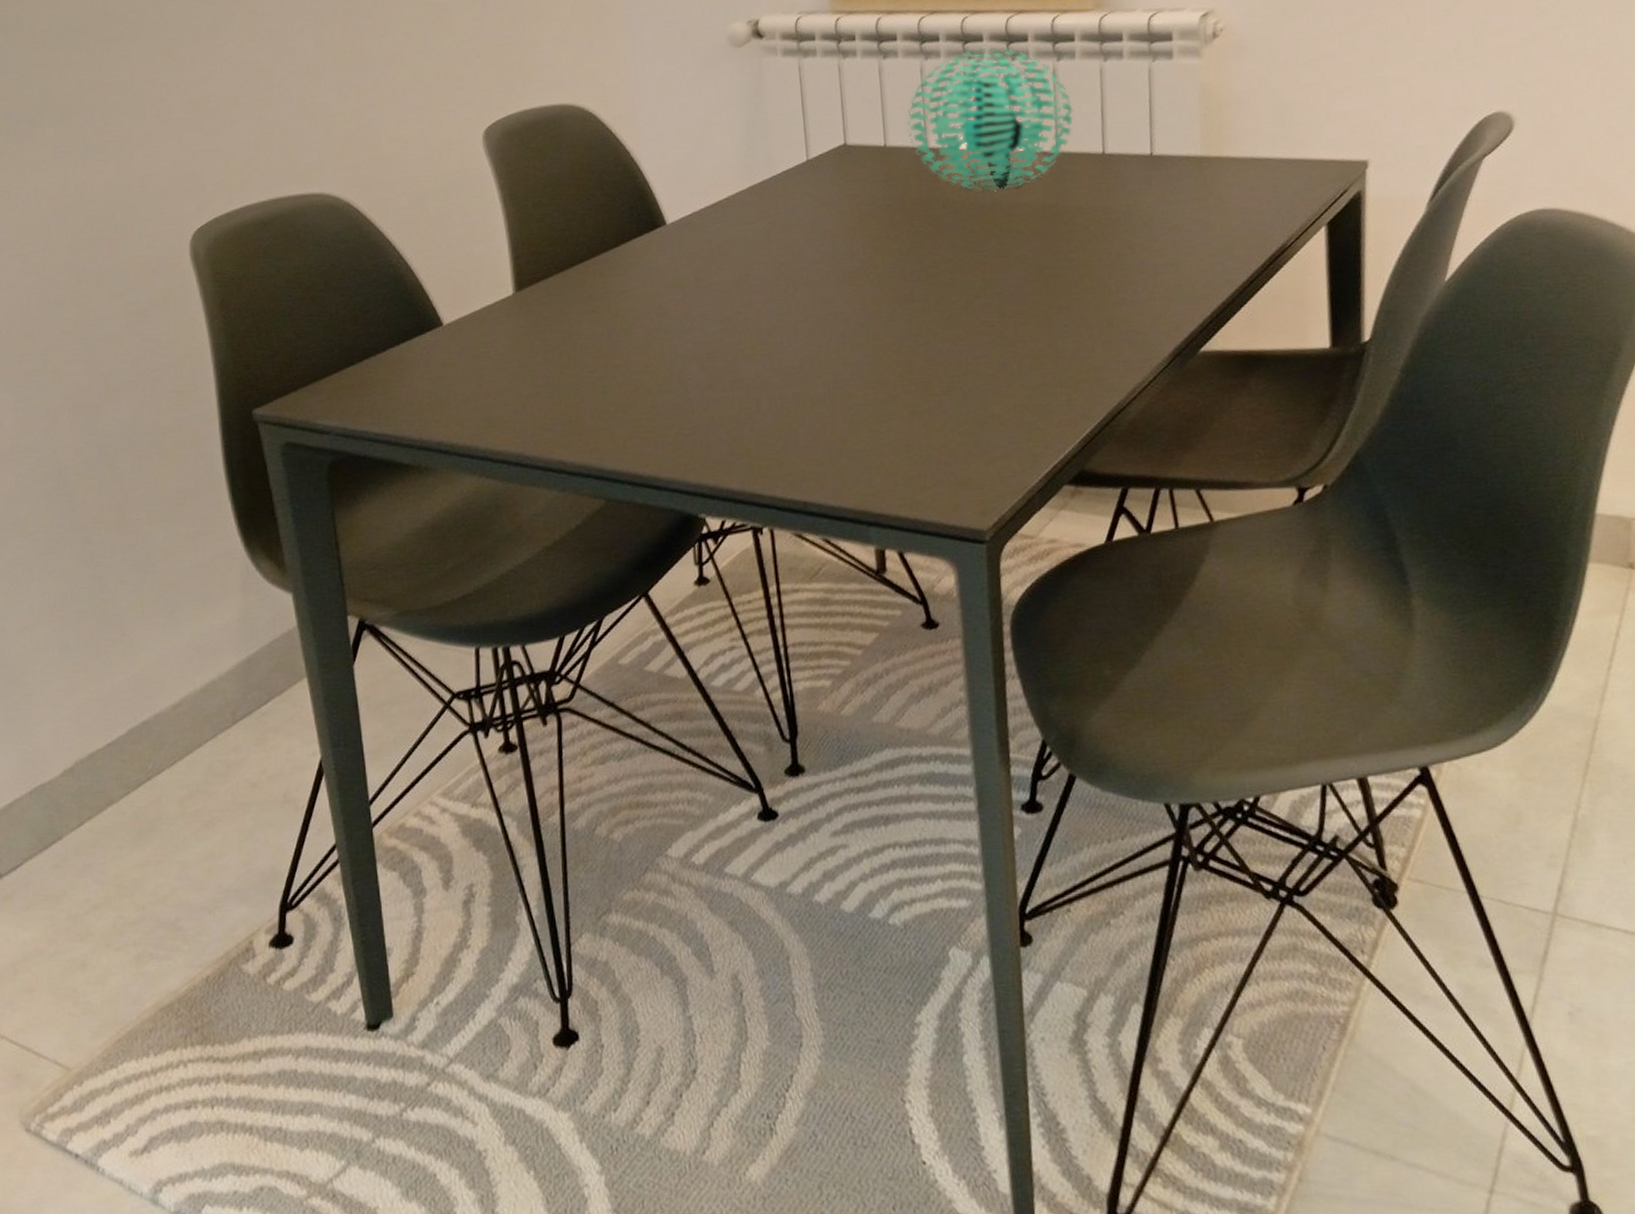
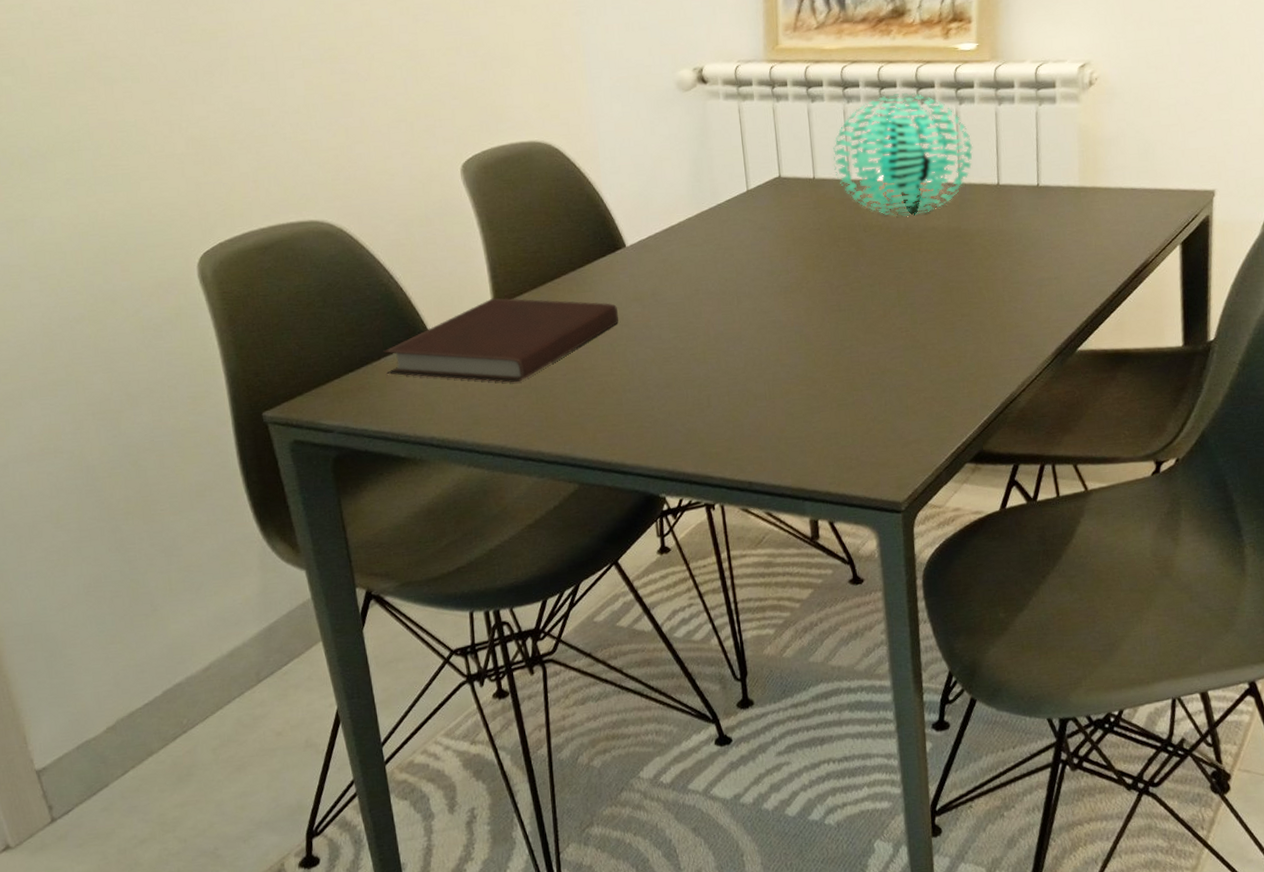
notebook: none [389,282,657,380] -> present [383,298,619,383]

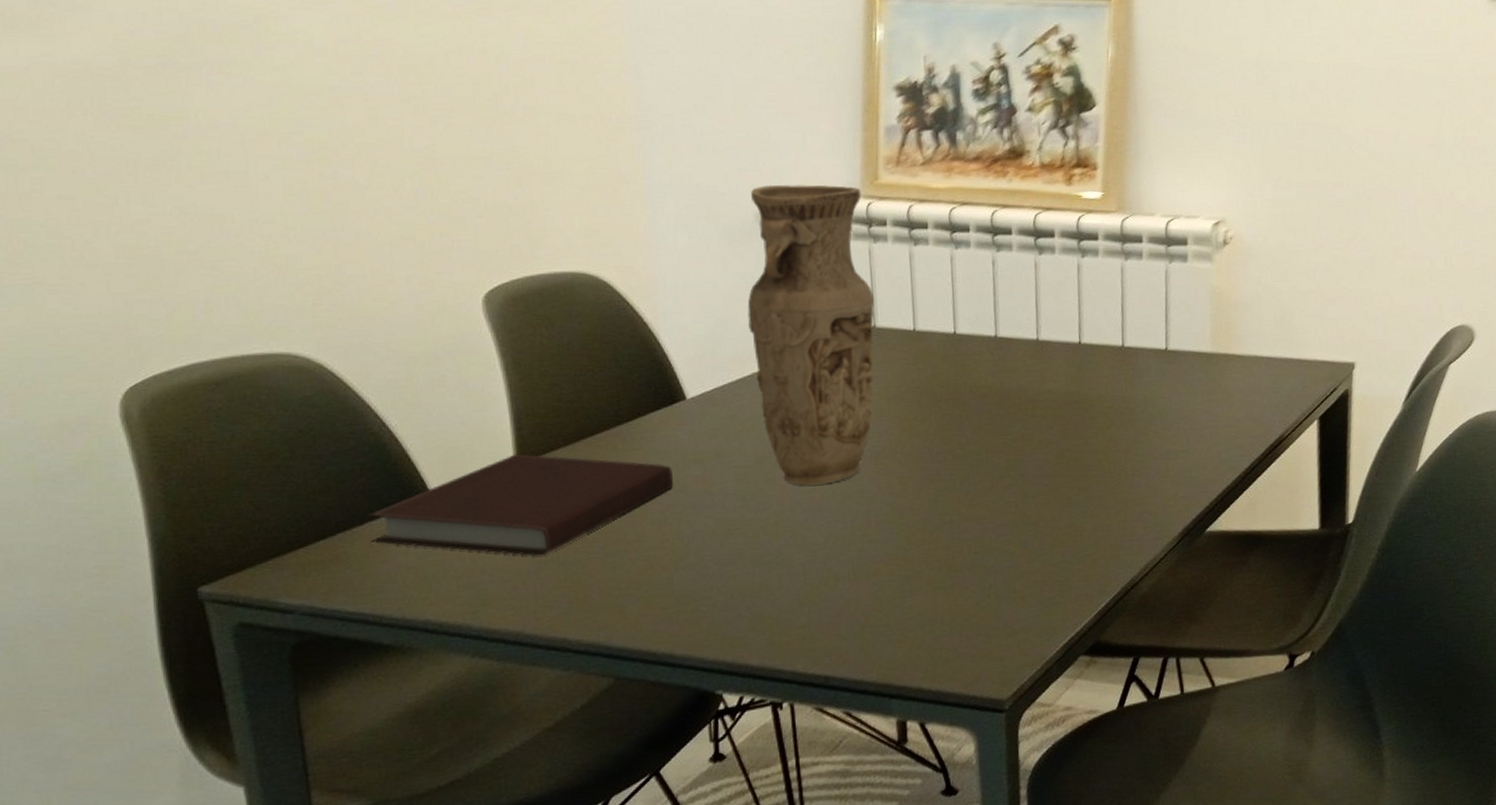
vase: none [672,52,781,318] -> present [747,184,875,486]
decorative ball: present [833,93,973,217] -> none [937,241,1096,377]

